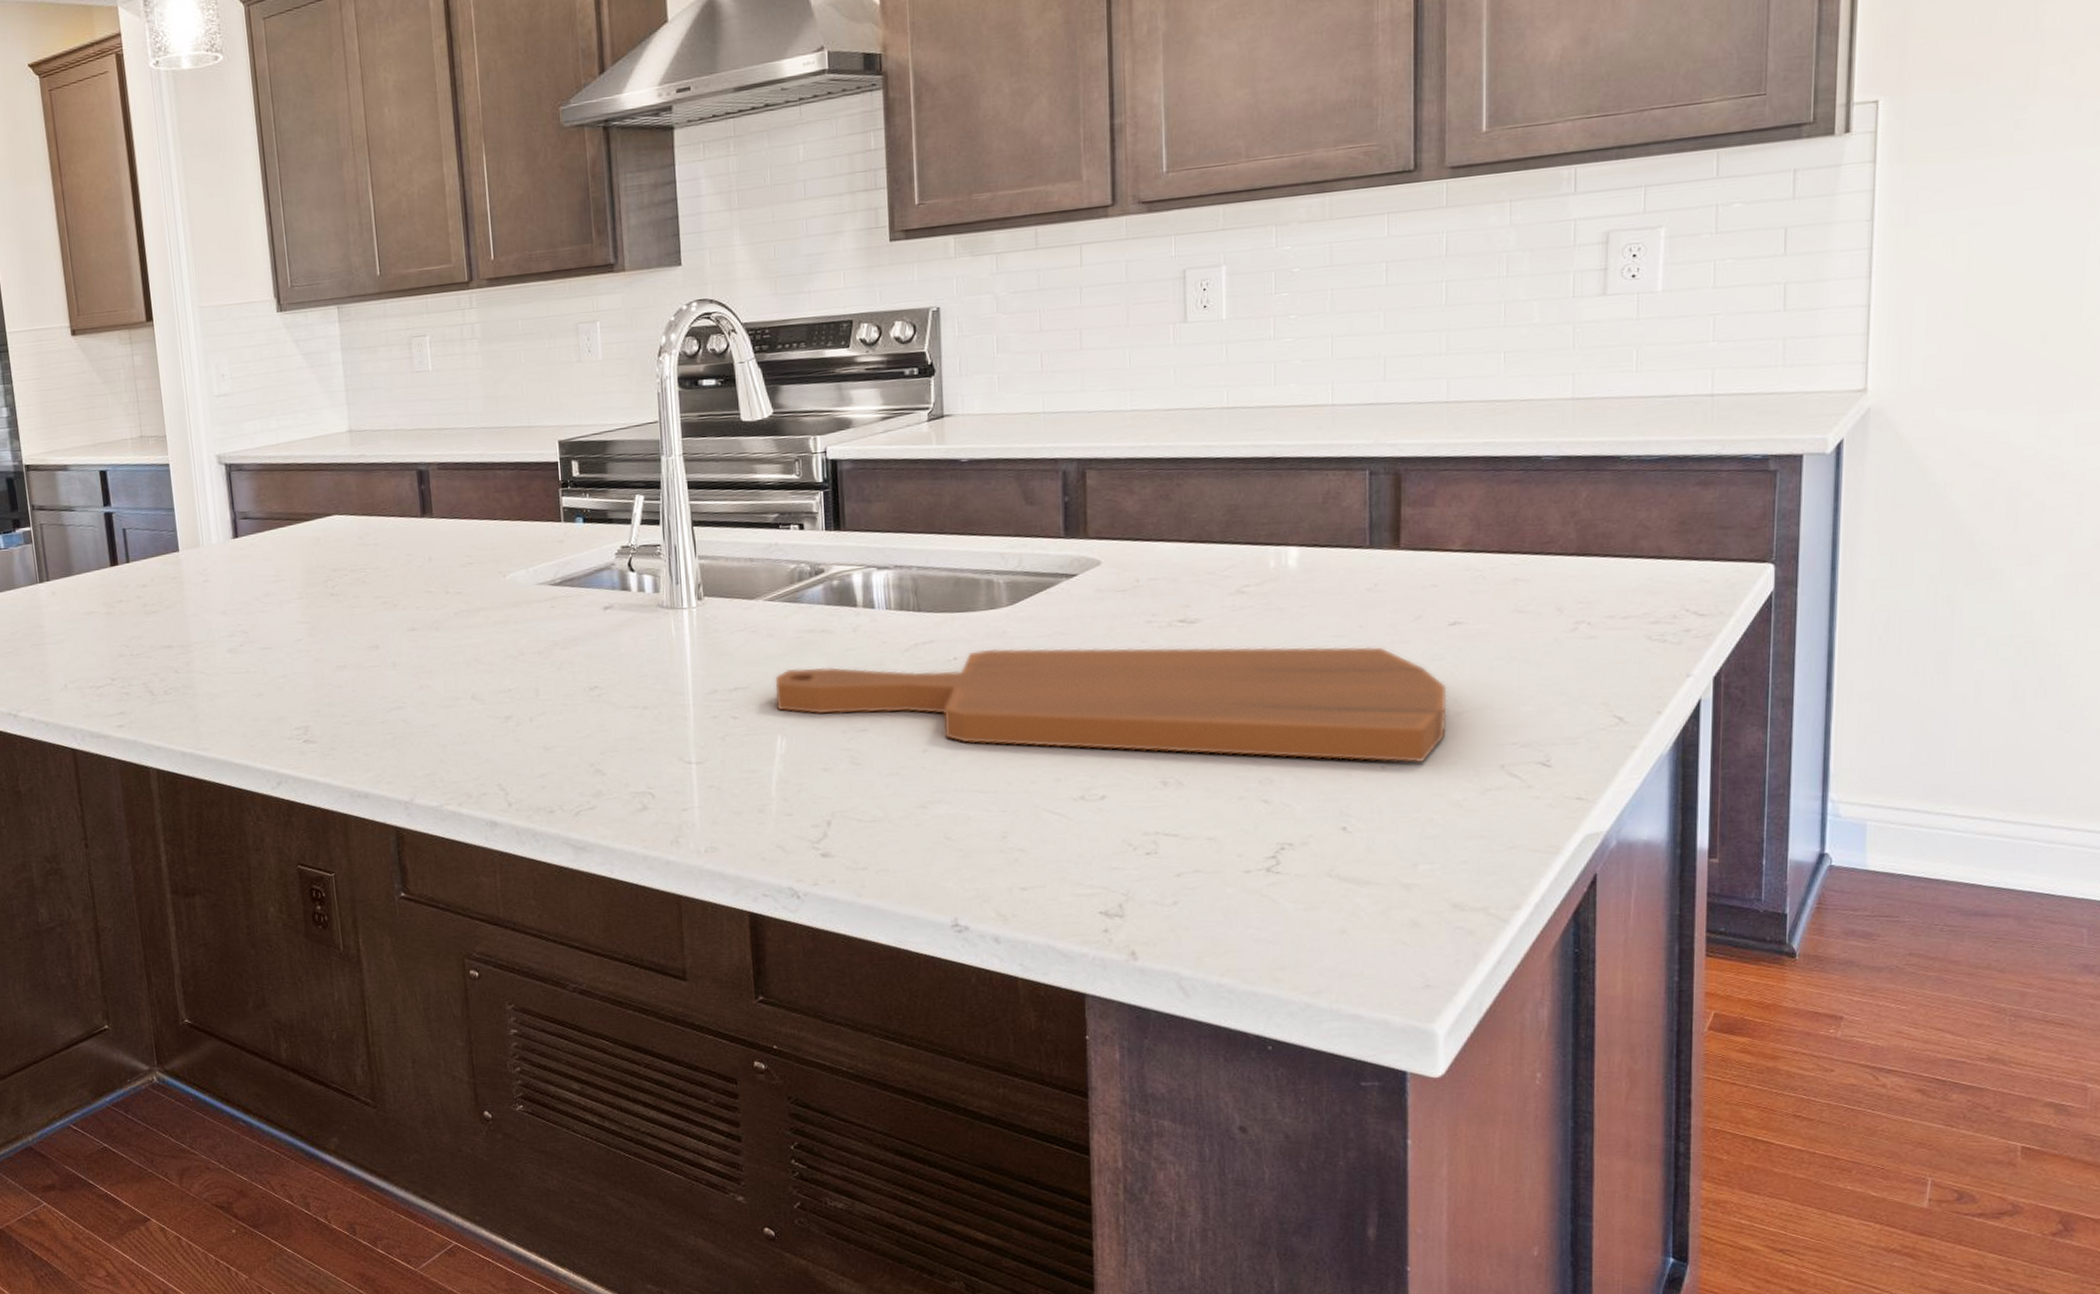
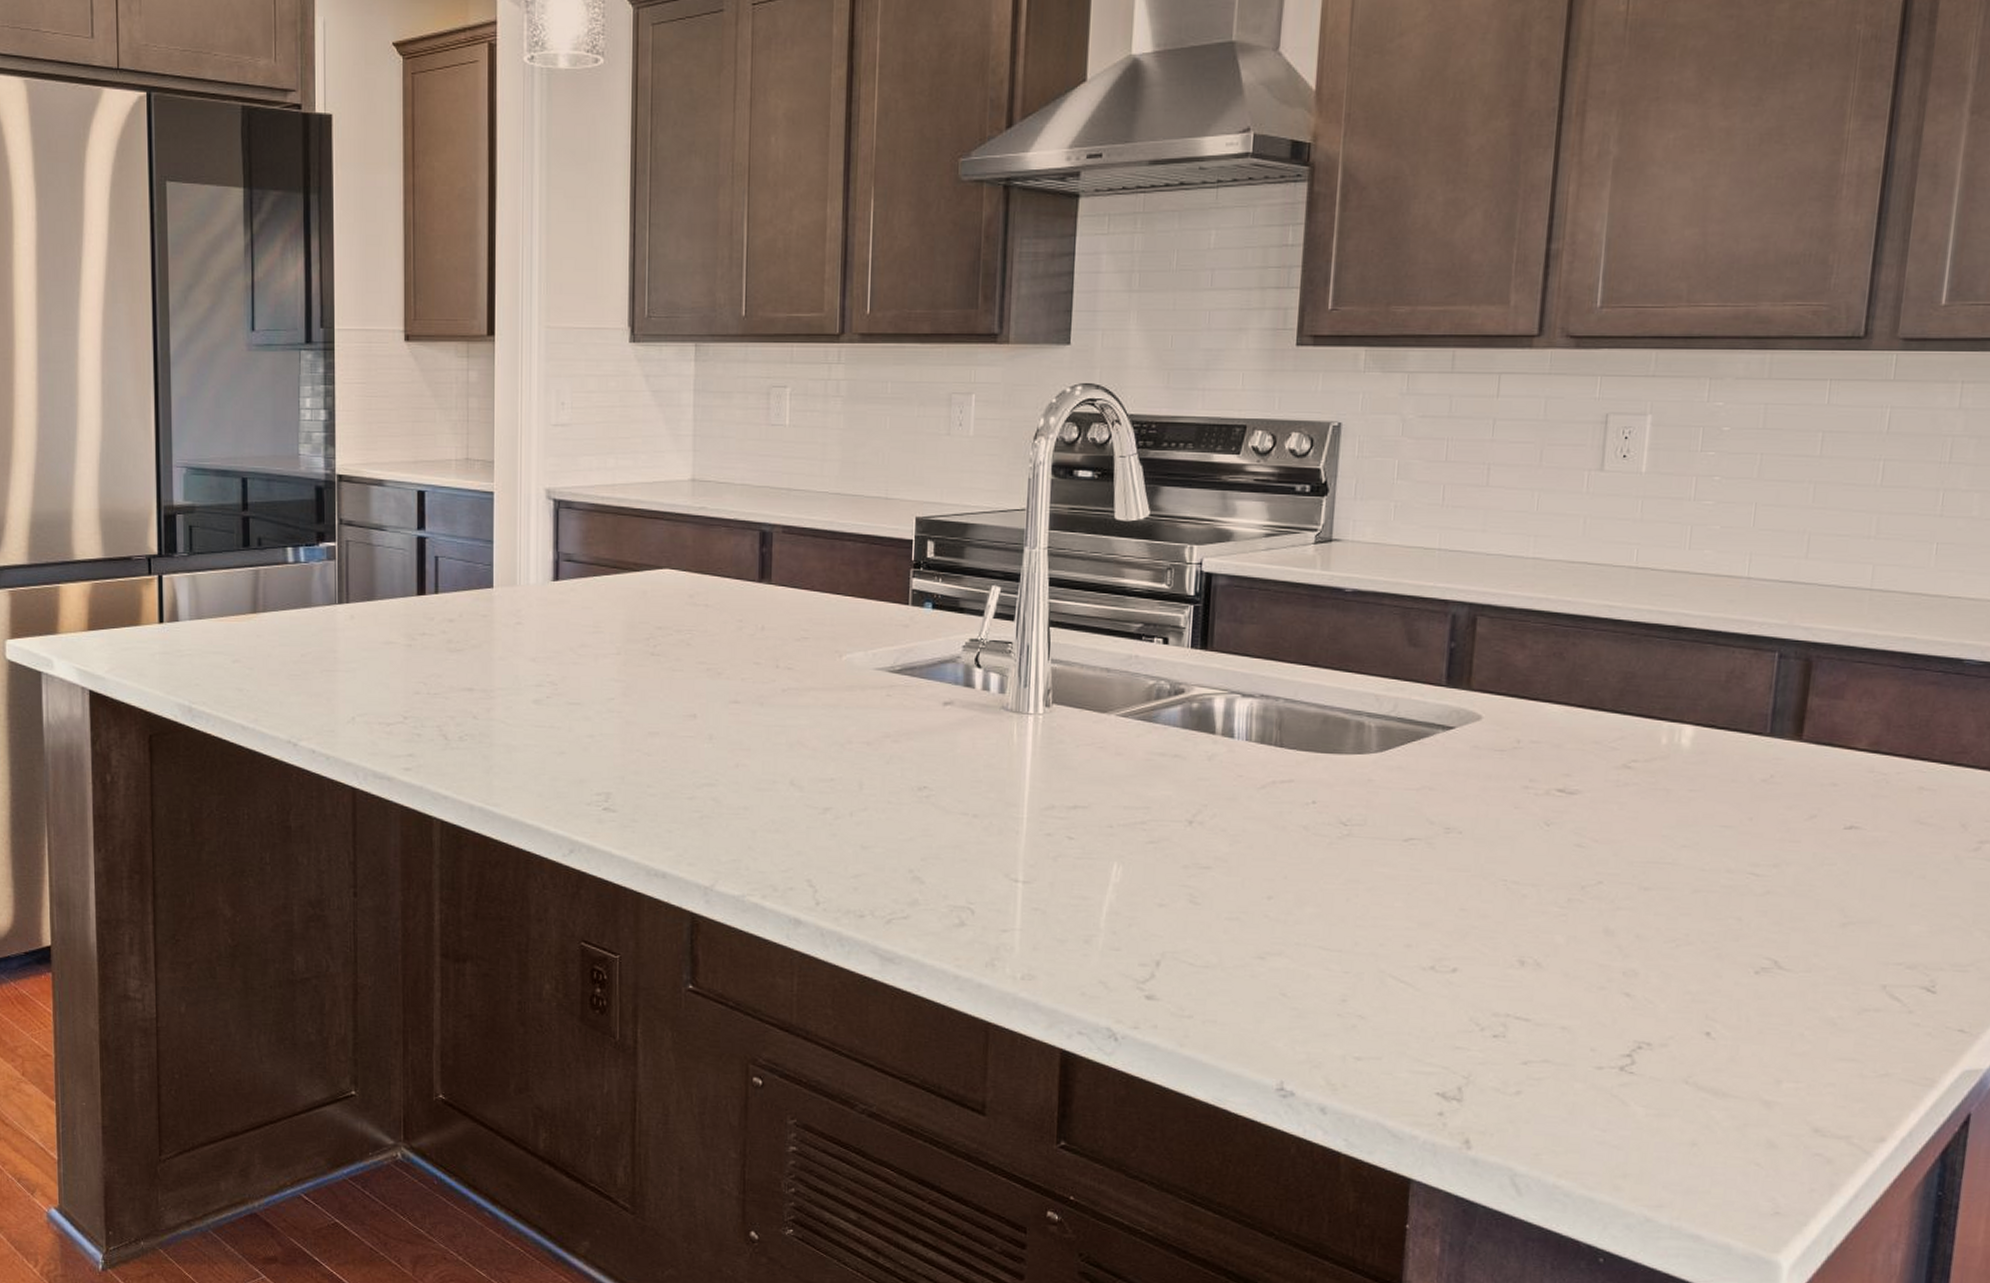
cutting board: present [775,646,1447,763] -> none [1116,792,1835,973]

